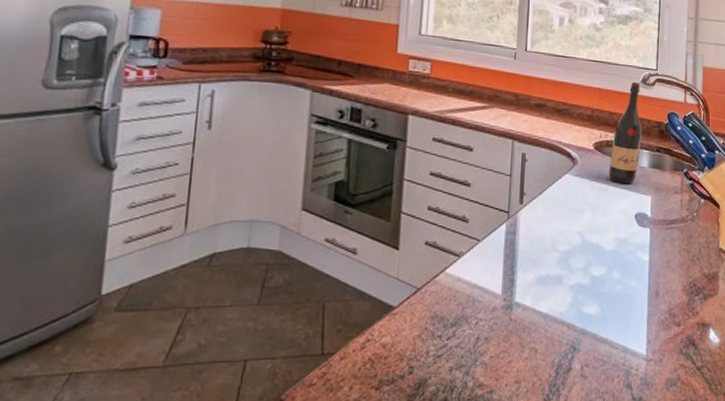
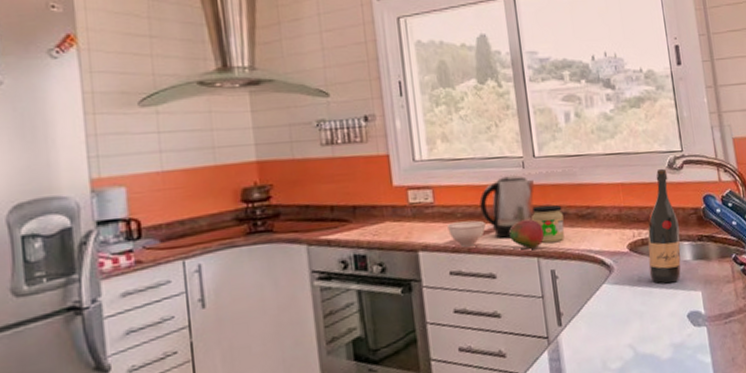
bowl: none [438,95,472,121] -> present [447,220,486,249]
kettle: none [470,63,522,119] -> present [479,175,535,239]
fruit: none [492,104,523,131] -> present [509,219,545,249]
jar: none [514,94,542,129] -> present [532,204,565,243]

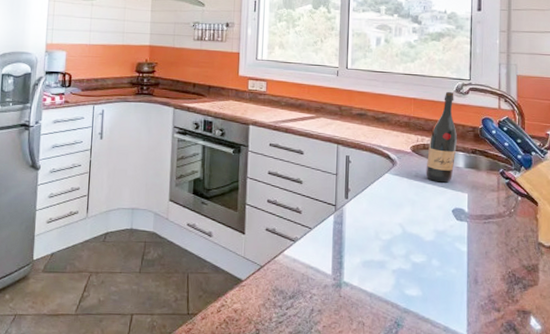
bowl: present [447,220,486,249] -> none [273,108,302,129]
kettle: present [479,175,535,239] -> none [299,80,344,127]
fruit: present [509,219,545,249] -> none [319,114,346,137]
jar: present [532,204,565,243] -> none [338,106,363,135]

